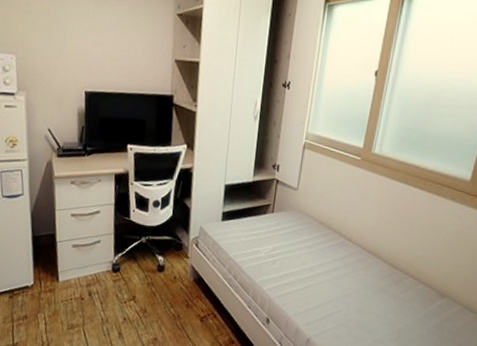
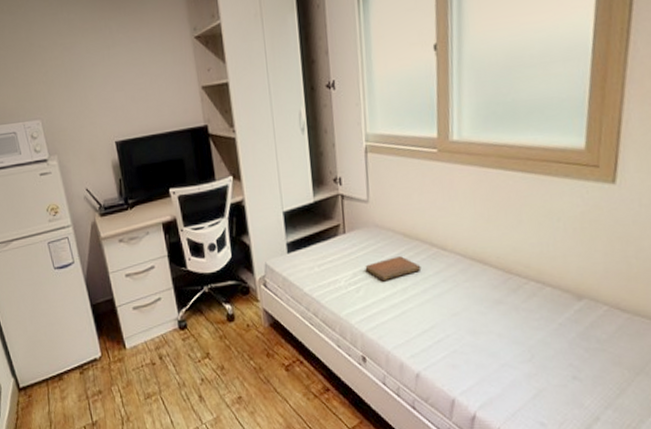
notebook: none [283,239,329,259] -> present [365,256,422,282]

